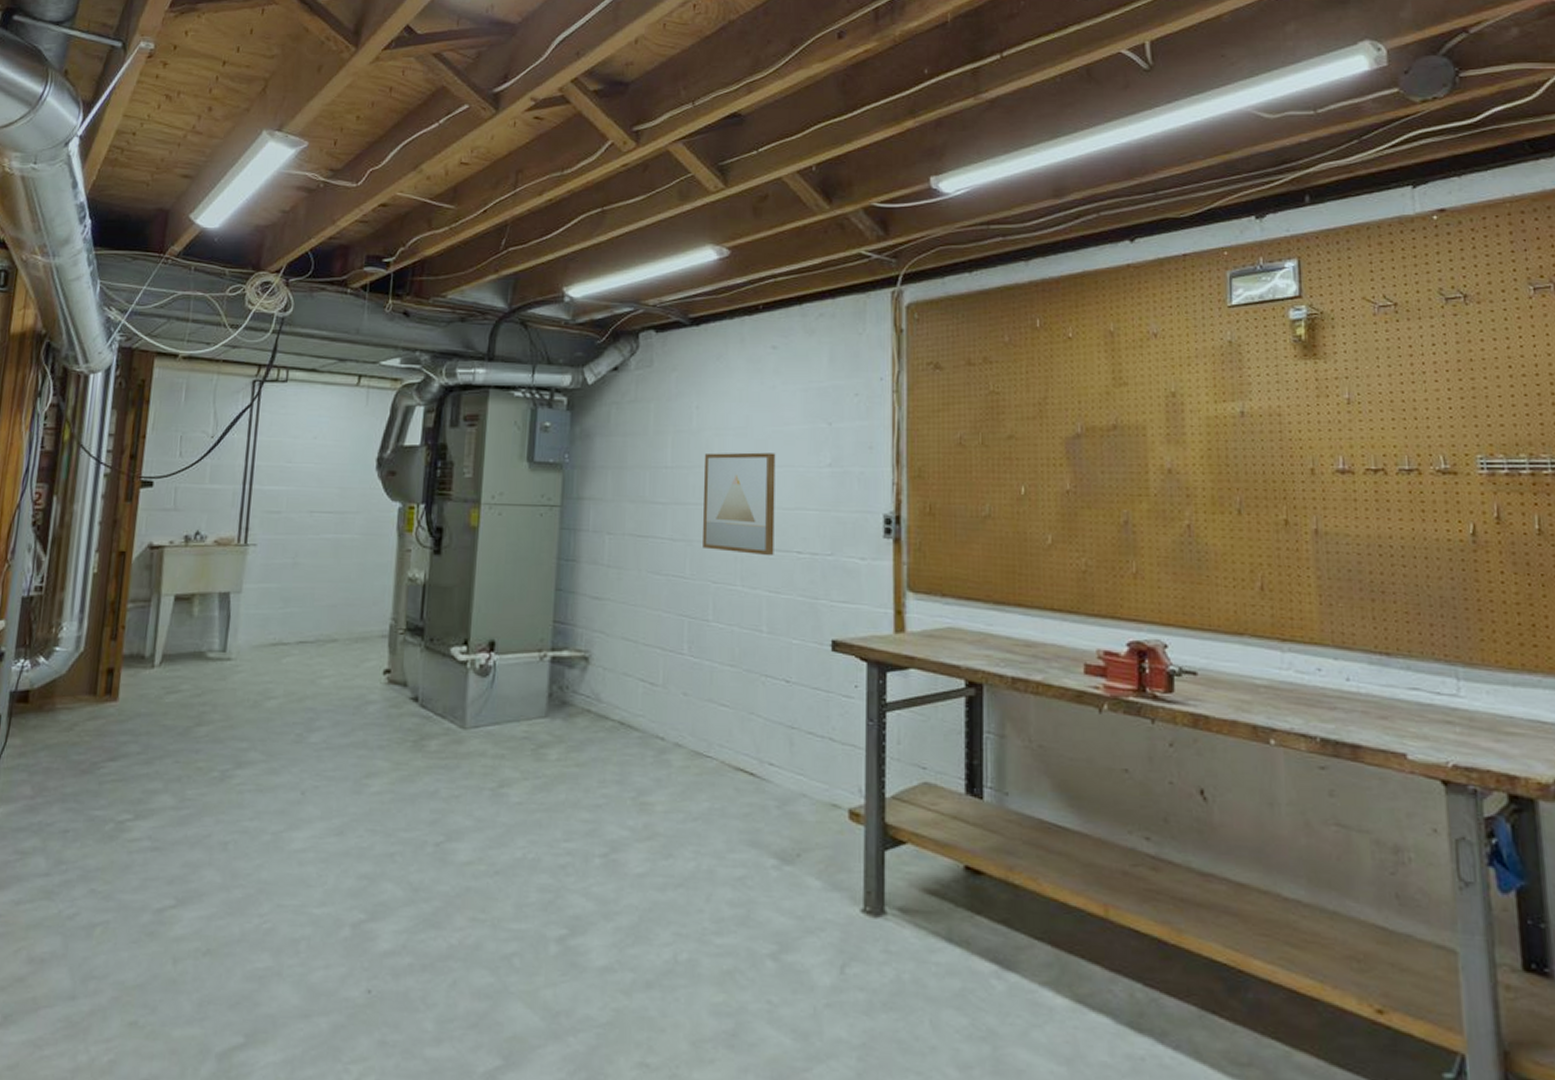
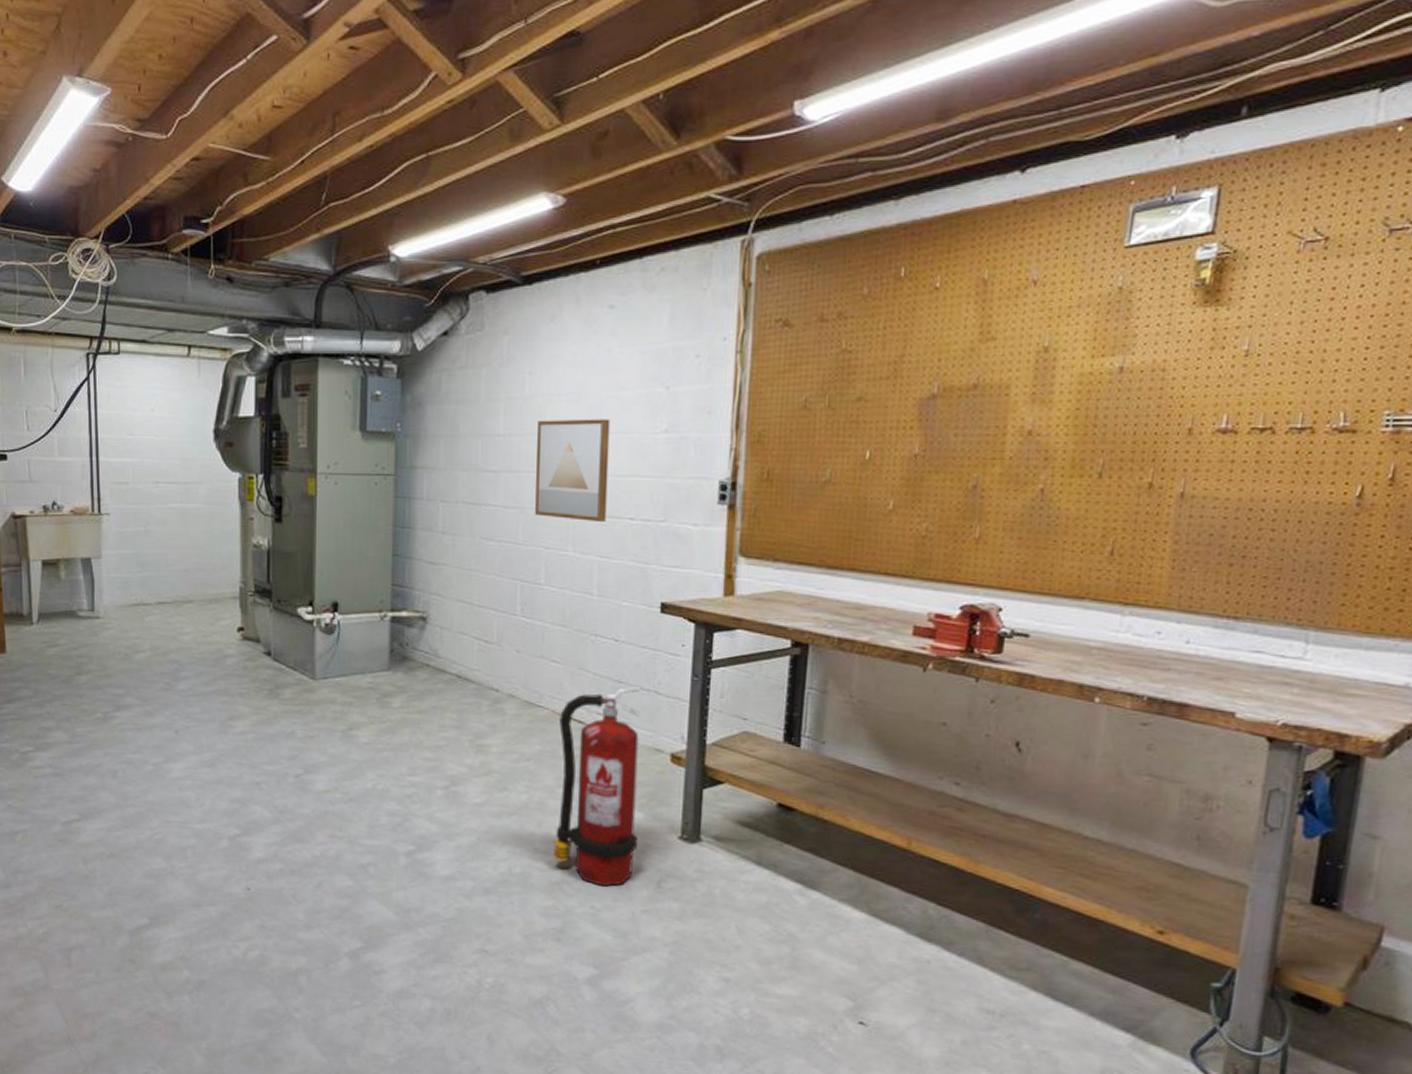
fire extinguisher: none [724,731,818,975] -> present [553,685,641,887]

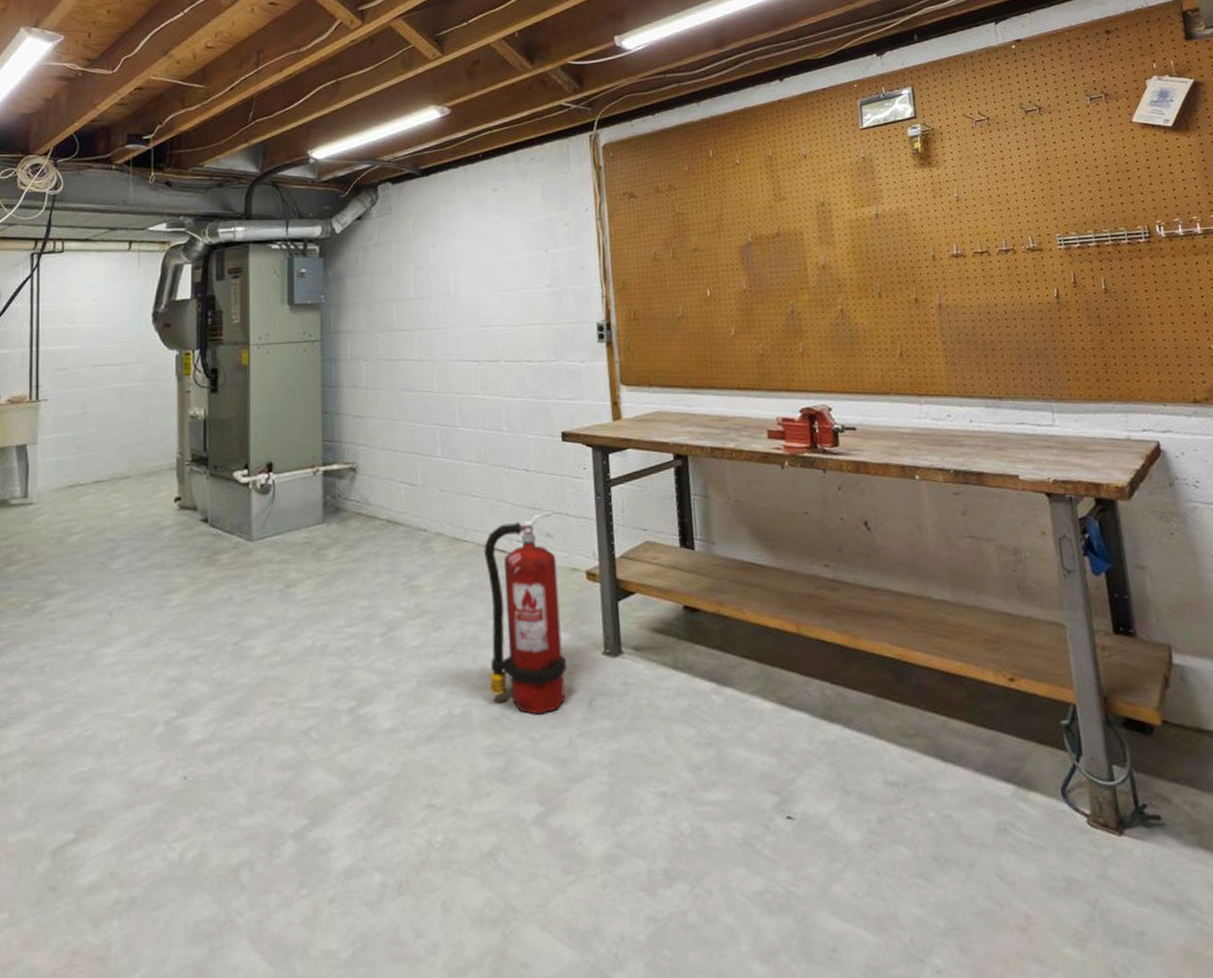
wall art: present [535,419,610,523] -> none [443,279,508,367]

